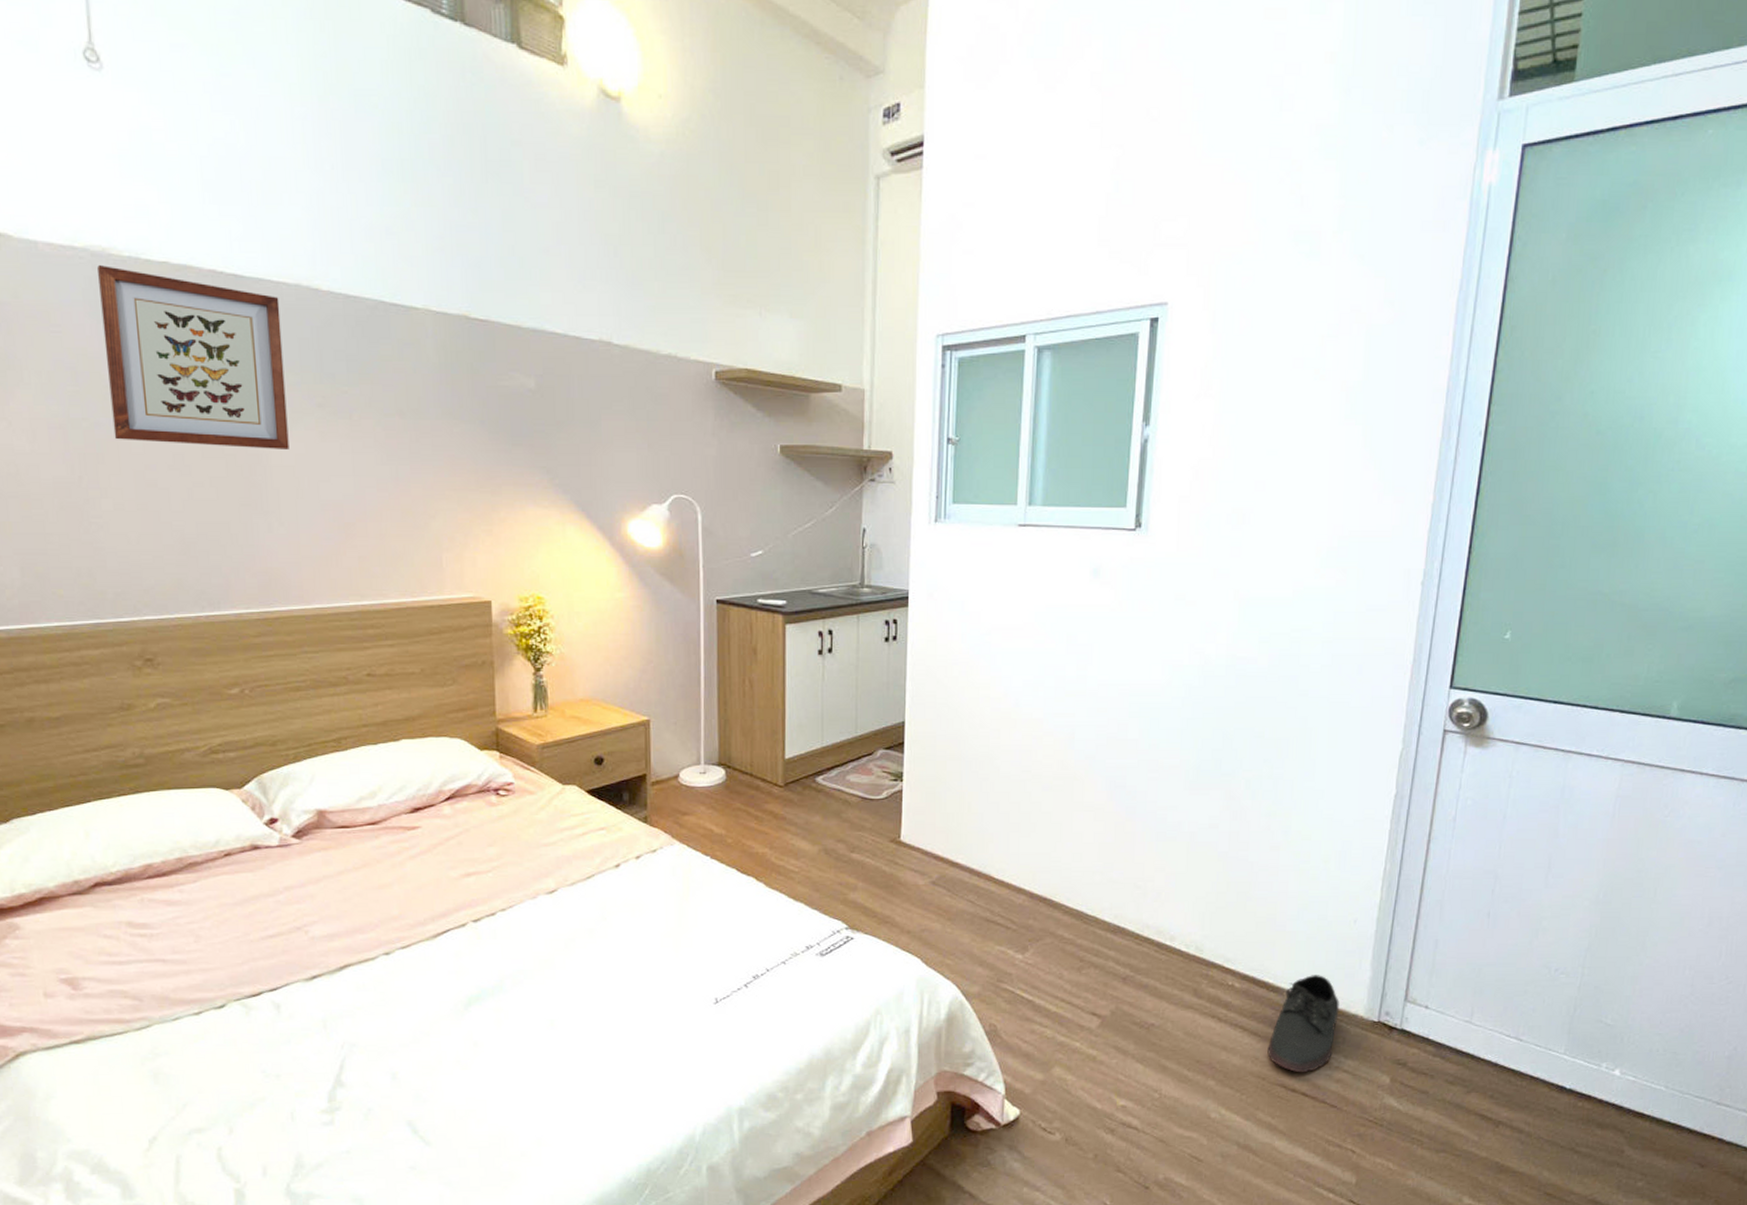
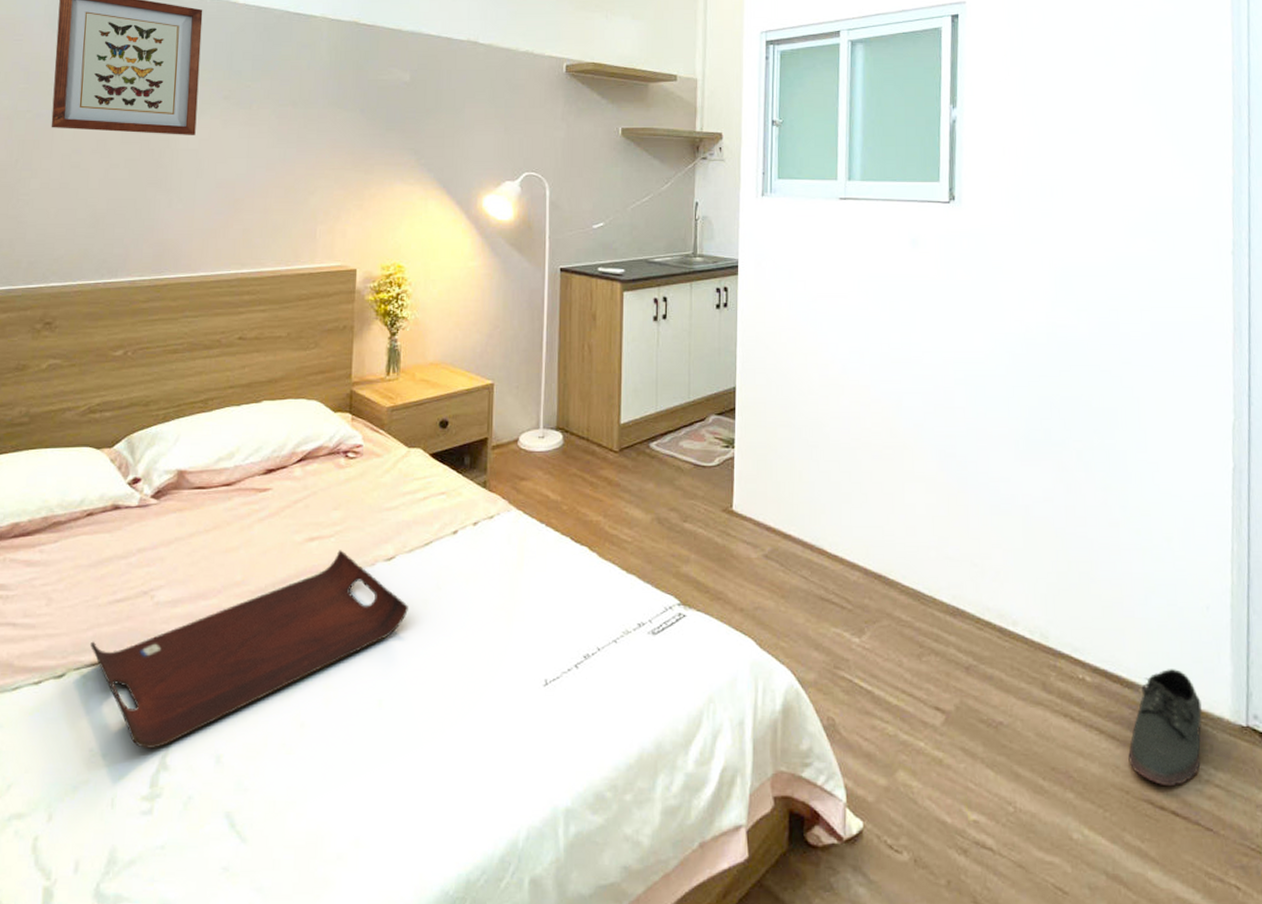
serving tray: none [247,884,574,1069] -> present [89,550,408,749]

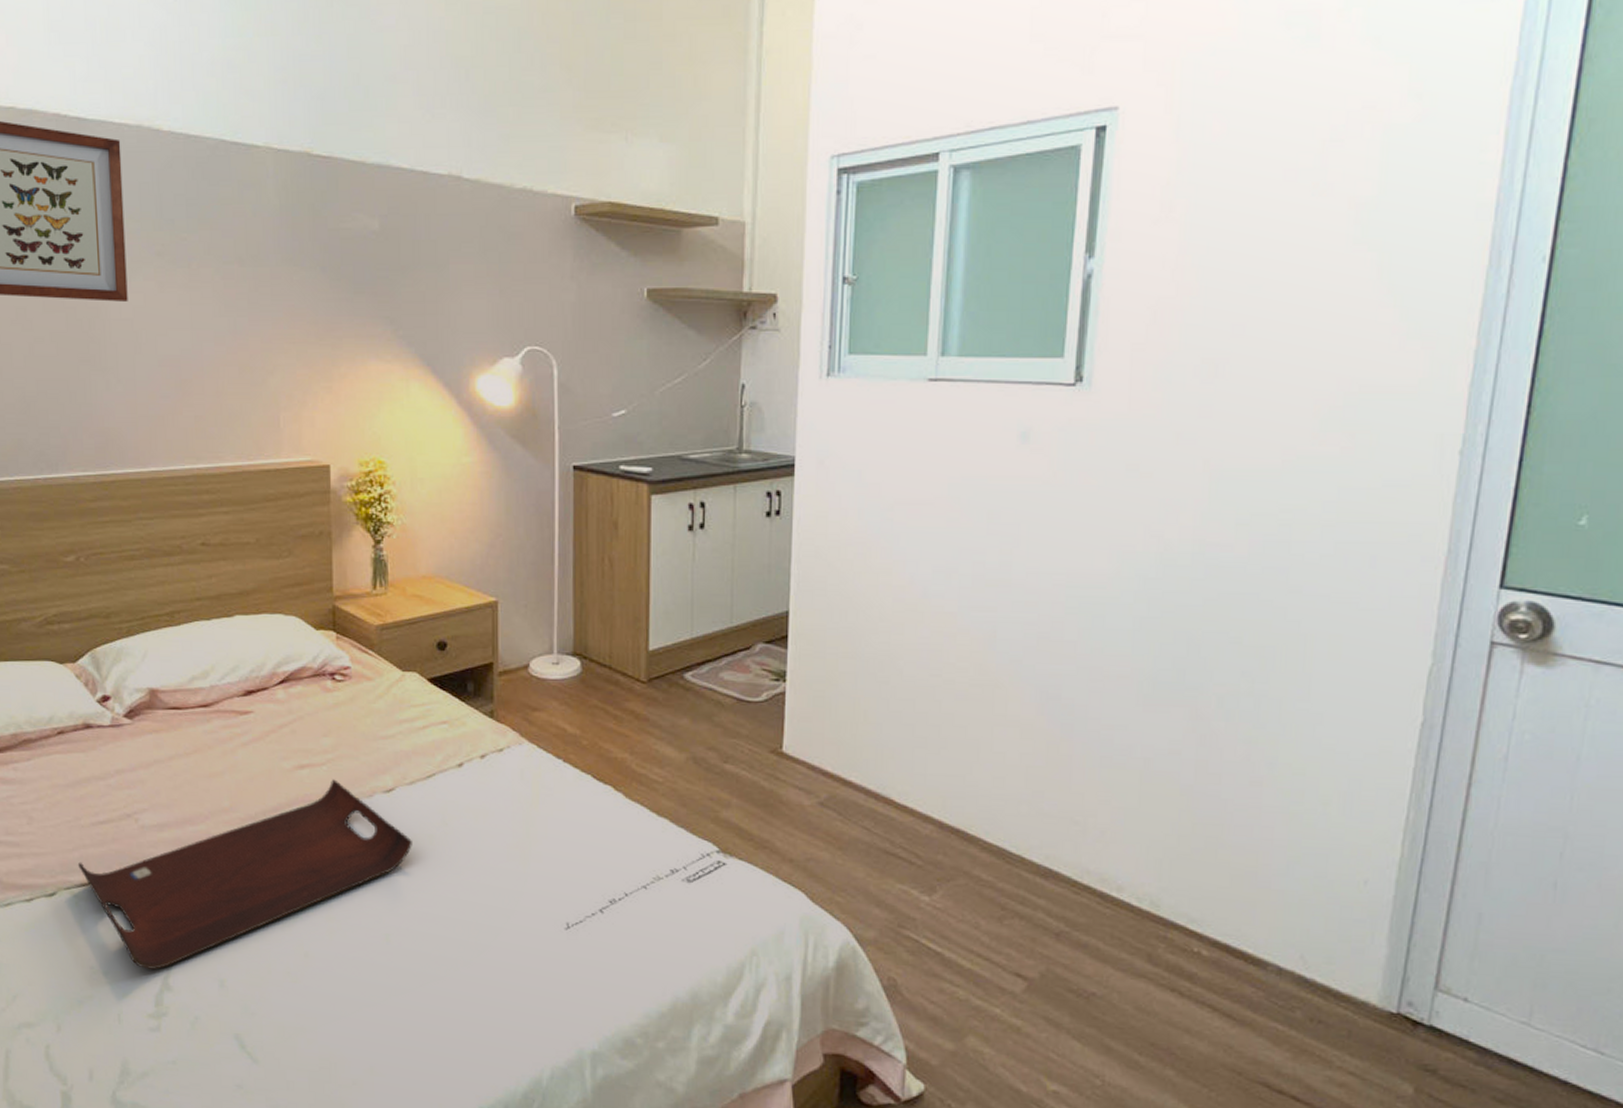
shoe: present [1128,669,1202,787] -> none [1245,947,1343,1071]

